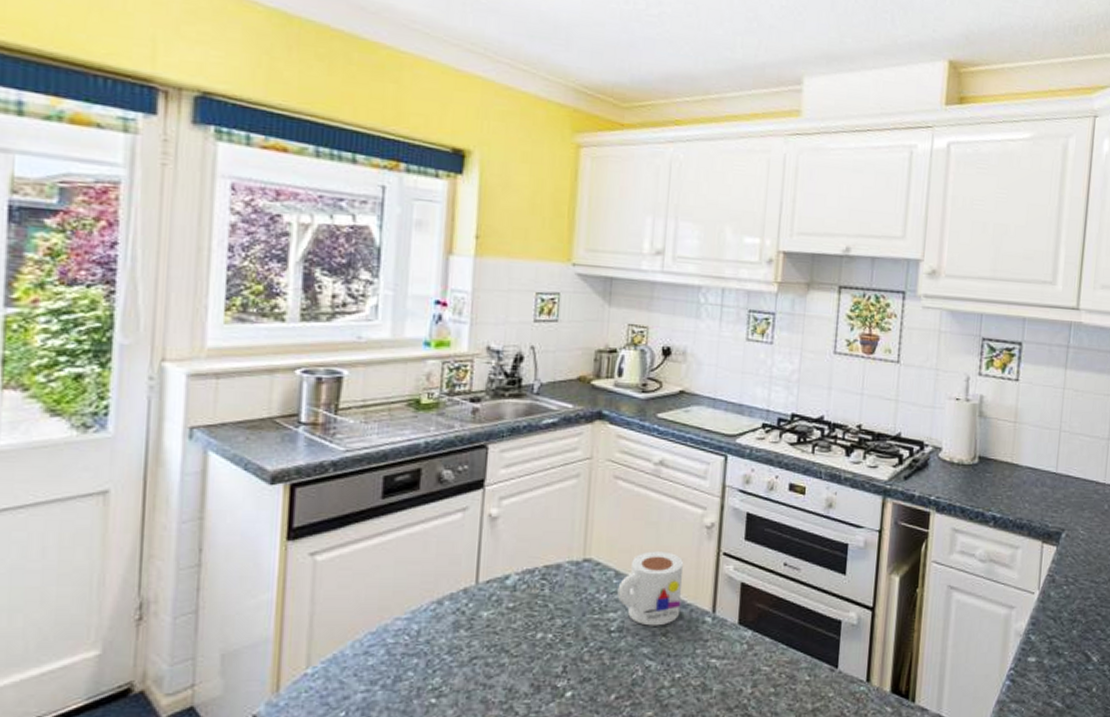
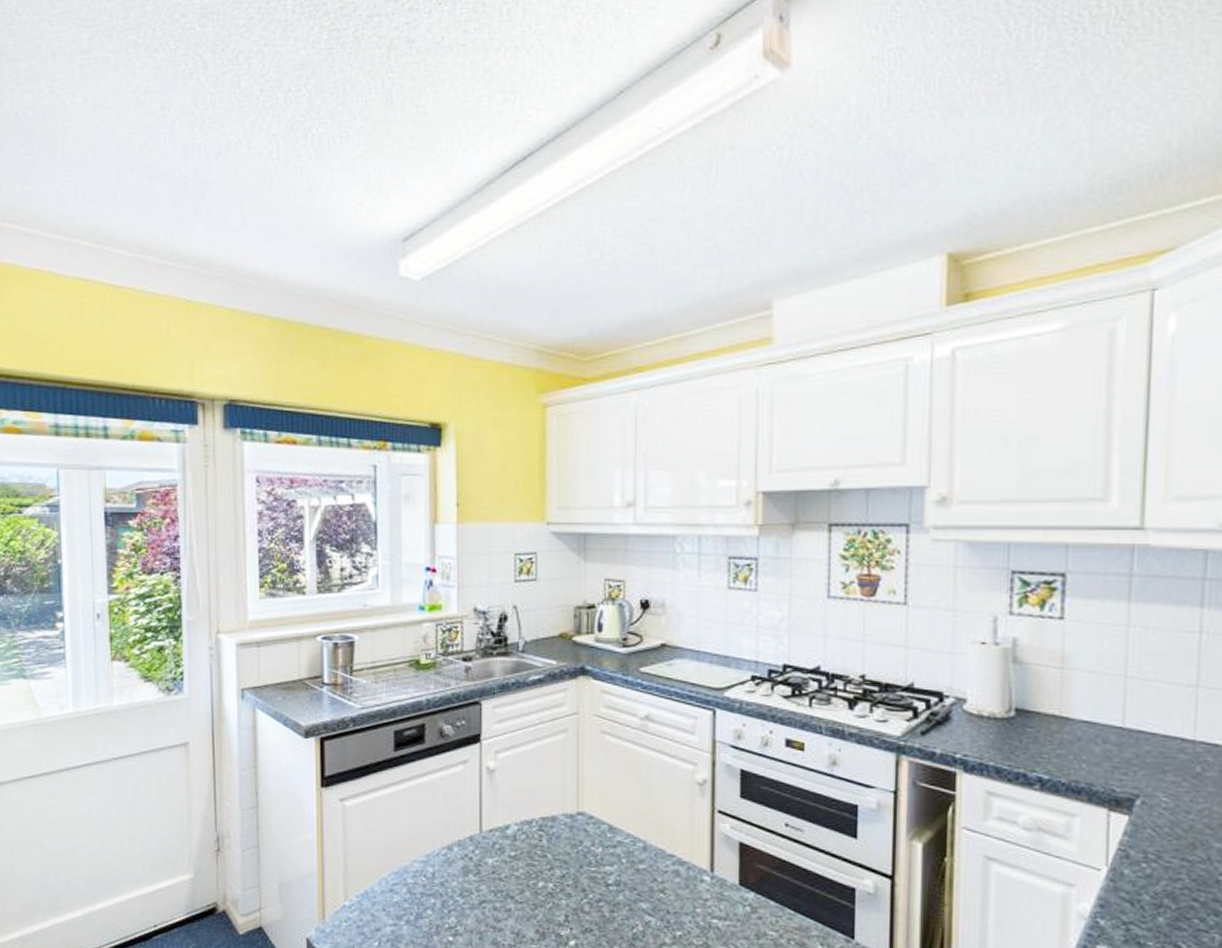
mug: present [617,551,684,626] -> none [612,806,678,882]

